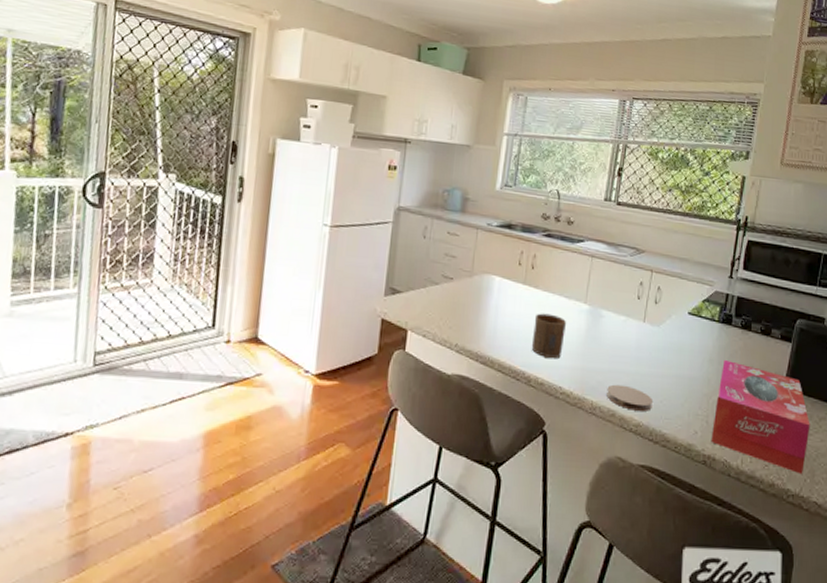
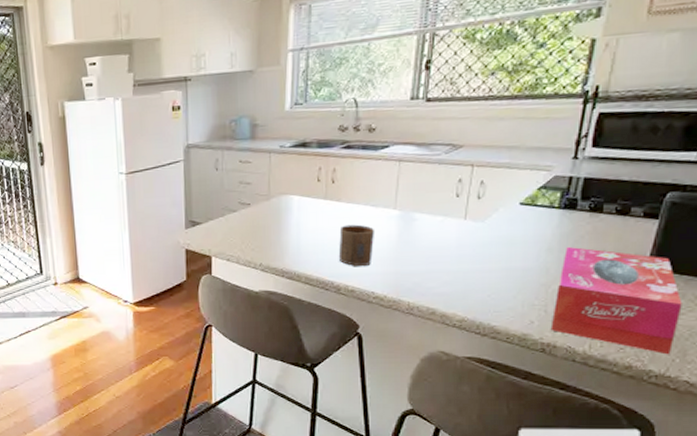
coaster: present [607,384,654,411] -> none [425,283,480,307]

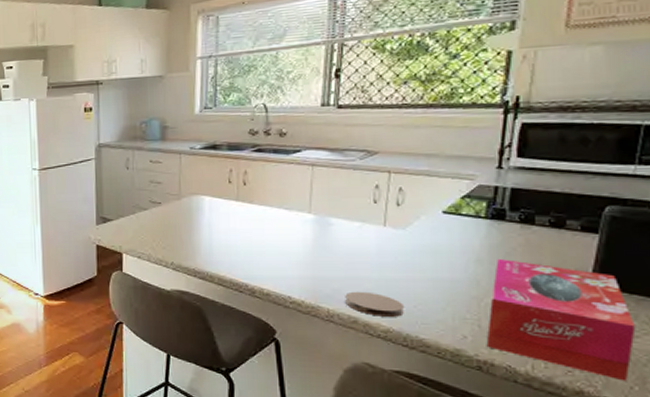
cup: present [338,224,376,267] -> none [252,227,290,270]
coaster: none [425,283,480,307] -> present [345,291,405,317]

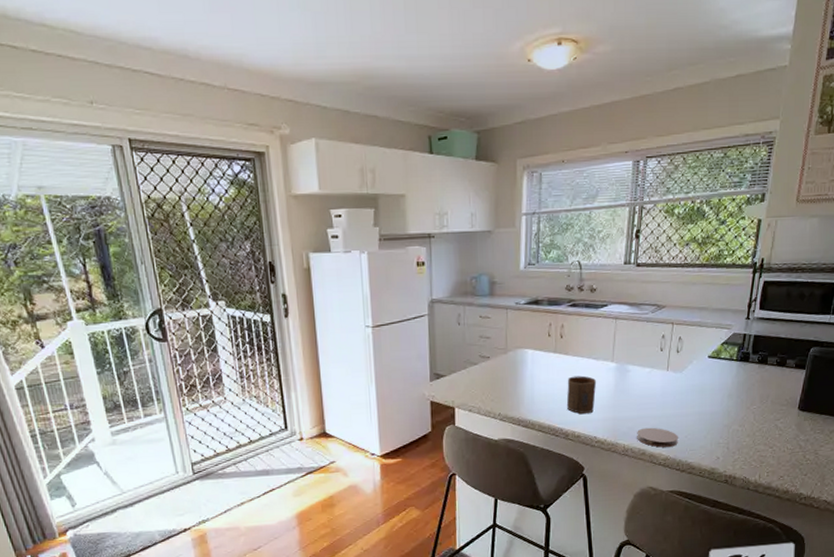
cup: none [252,227,290,270] -> present [566,375,597,415]
tissue box: present [486,258,636,382] -> none [731,392,822,480]

